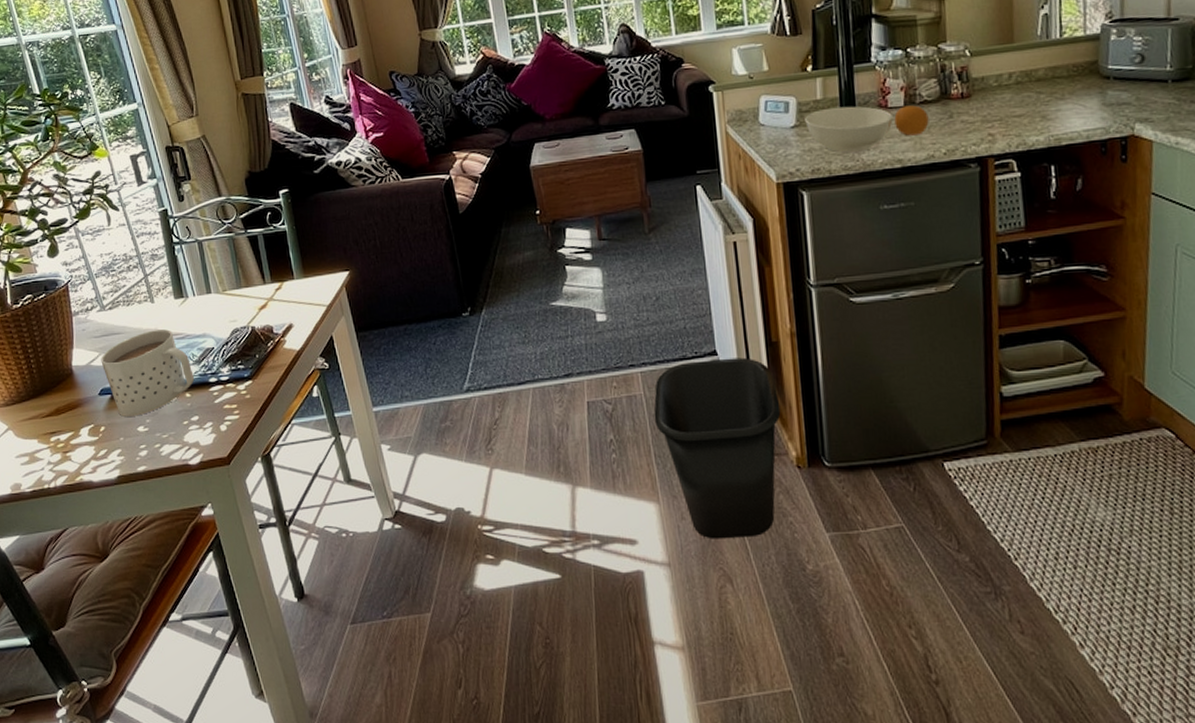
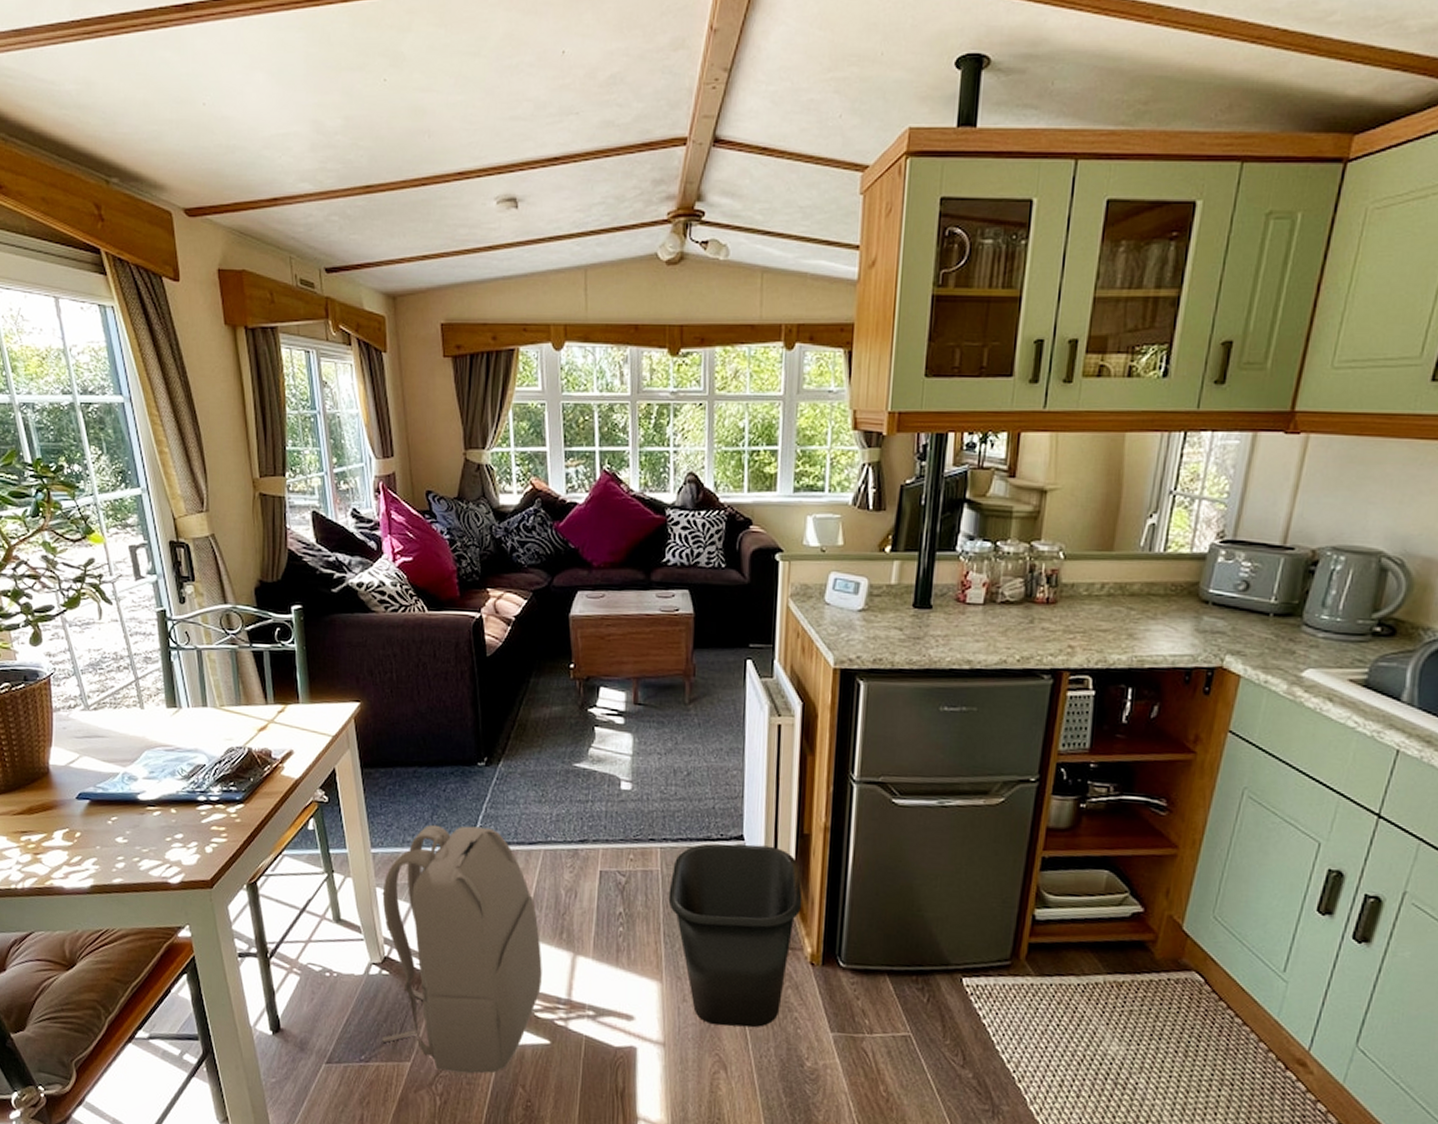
mug: present [101,329,194,417] -> none [81,738,181,826]
backpack: none [388,373,546,618] -> present [382,824,542,1074]
bowl: present [805,106,893,154] -> none [874,594,969,648]
fruit: present [894,105,929,136] -> none [970,604,1008,637]

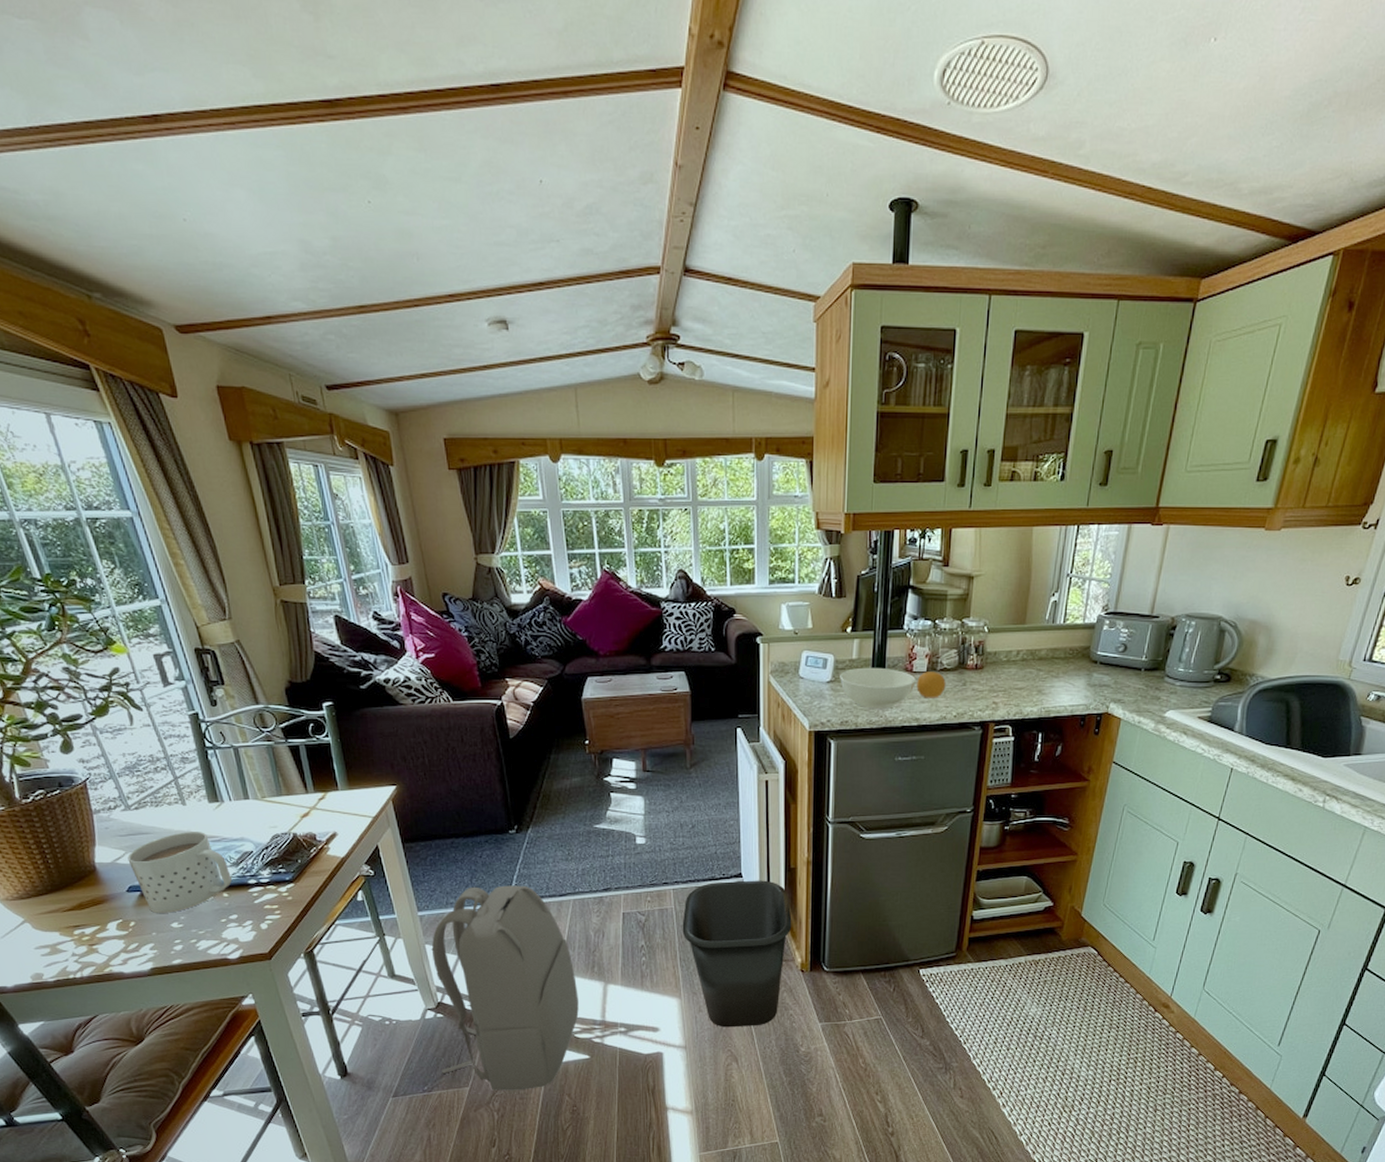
mug: none [81,738,181,826] -> present [127,832,232,913]
bowl: none [874,594,969,648] -> present [840,667,916,710]
fruit: none [970,604,1008,637] -> present [916,672,946,698]

